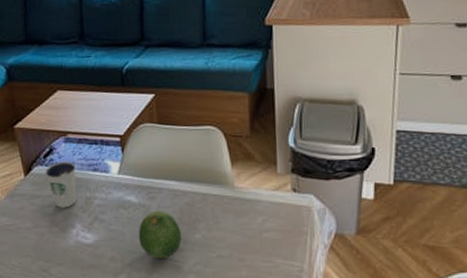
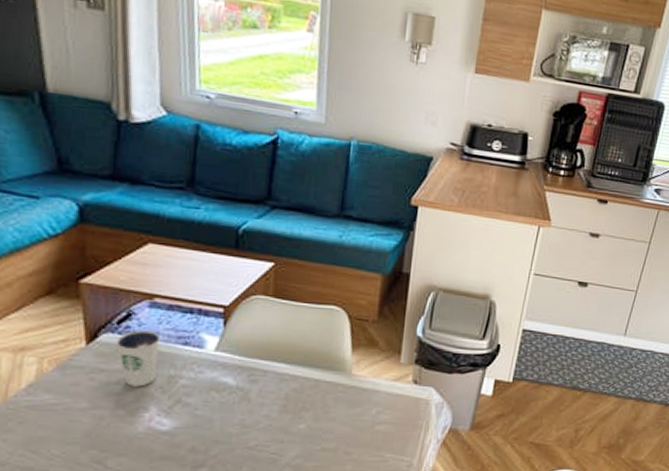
fruit: present [138,210,182,259] -> none [230,395,284,451]

